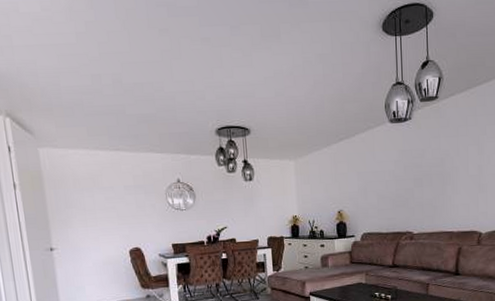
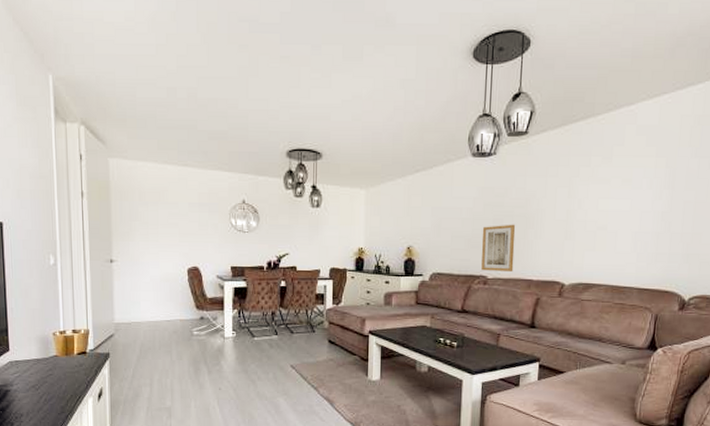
wall art: none [405,182,436,227] -> present [481,224,516,273]

